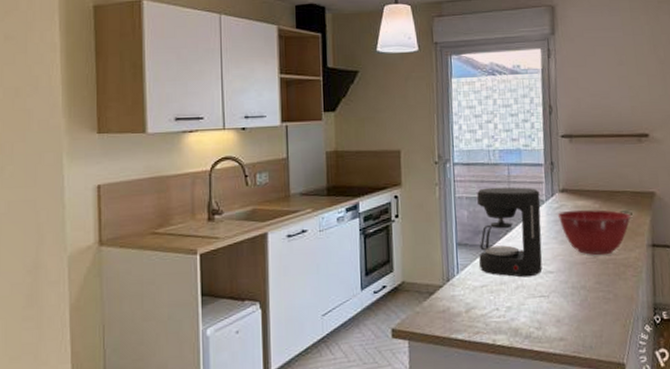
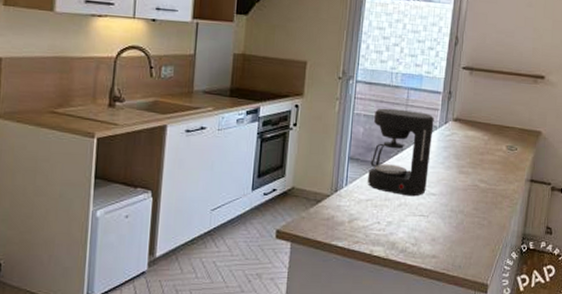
mixing bowl: present [557,209,631,256] -> none [447,139,516,185]

